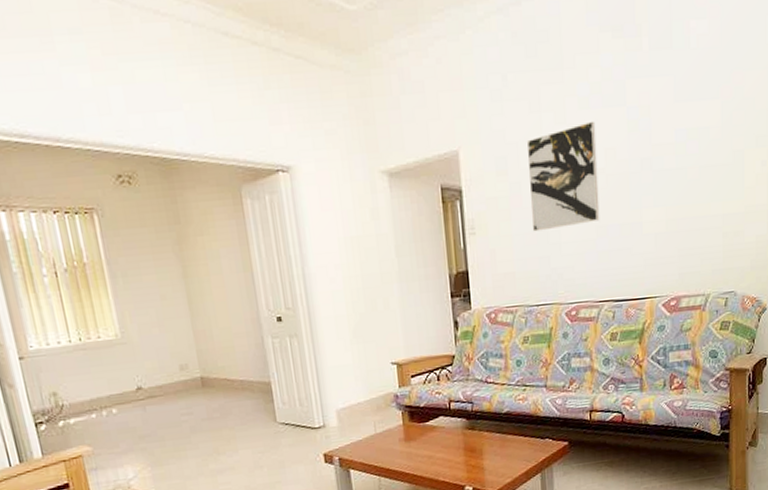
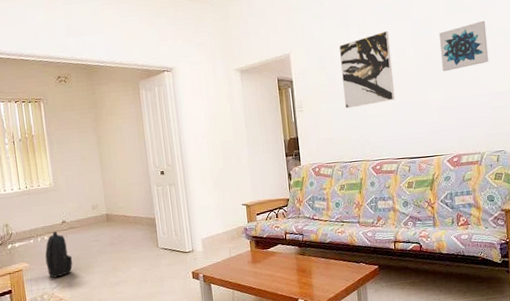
backpack: none [114,402,156,466] -> present [45,231,73,278]
wall art: none [661,111,724,183] -> present [439,20,489,72]

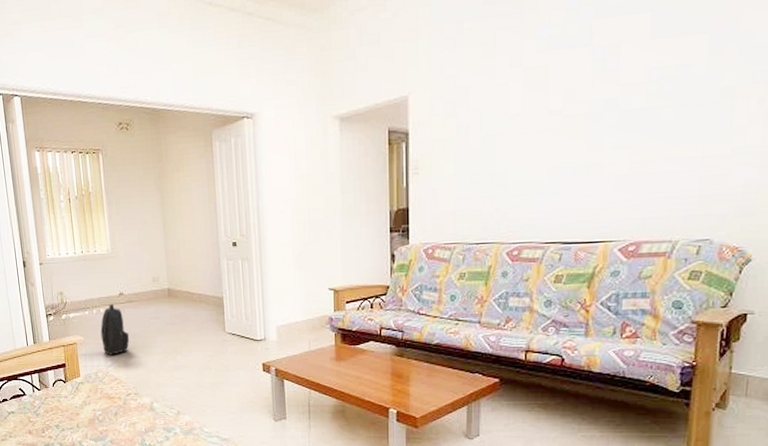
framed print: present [338,30,395,109] -> none [477,63,555,172]
wall art: present [439,20,489,72] -> none [630,46,712,124]

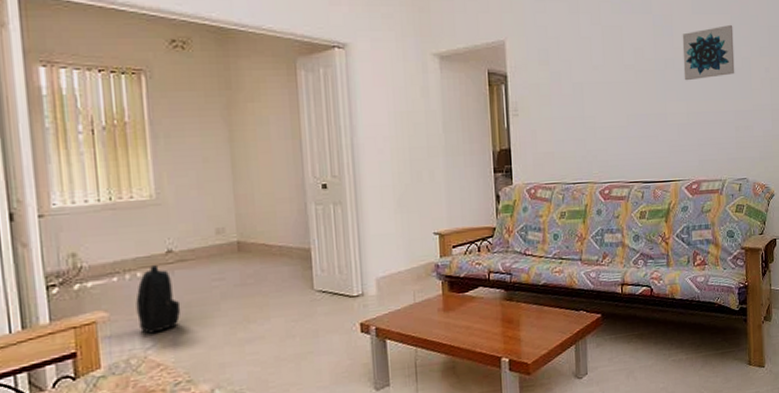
wall art: none [630,46,712,124] -> present [682,24,735,81]

